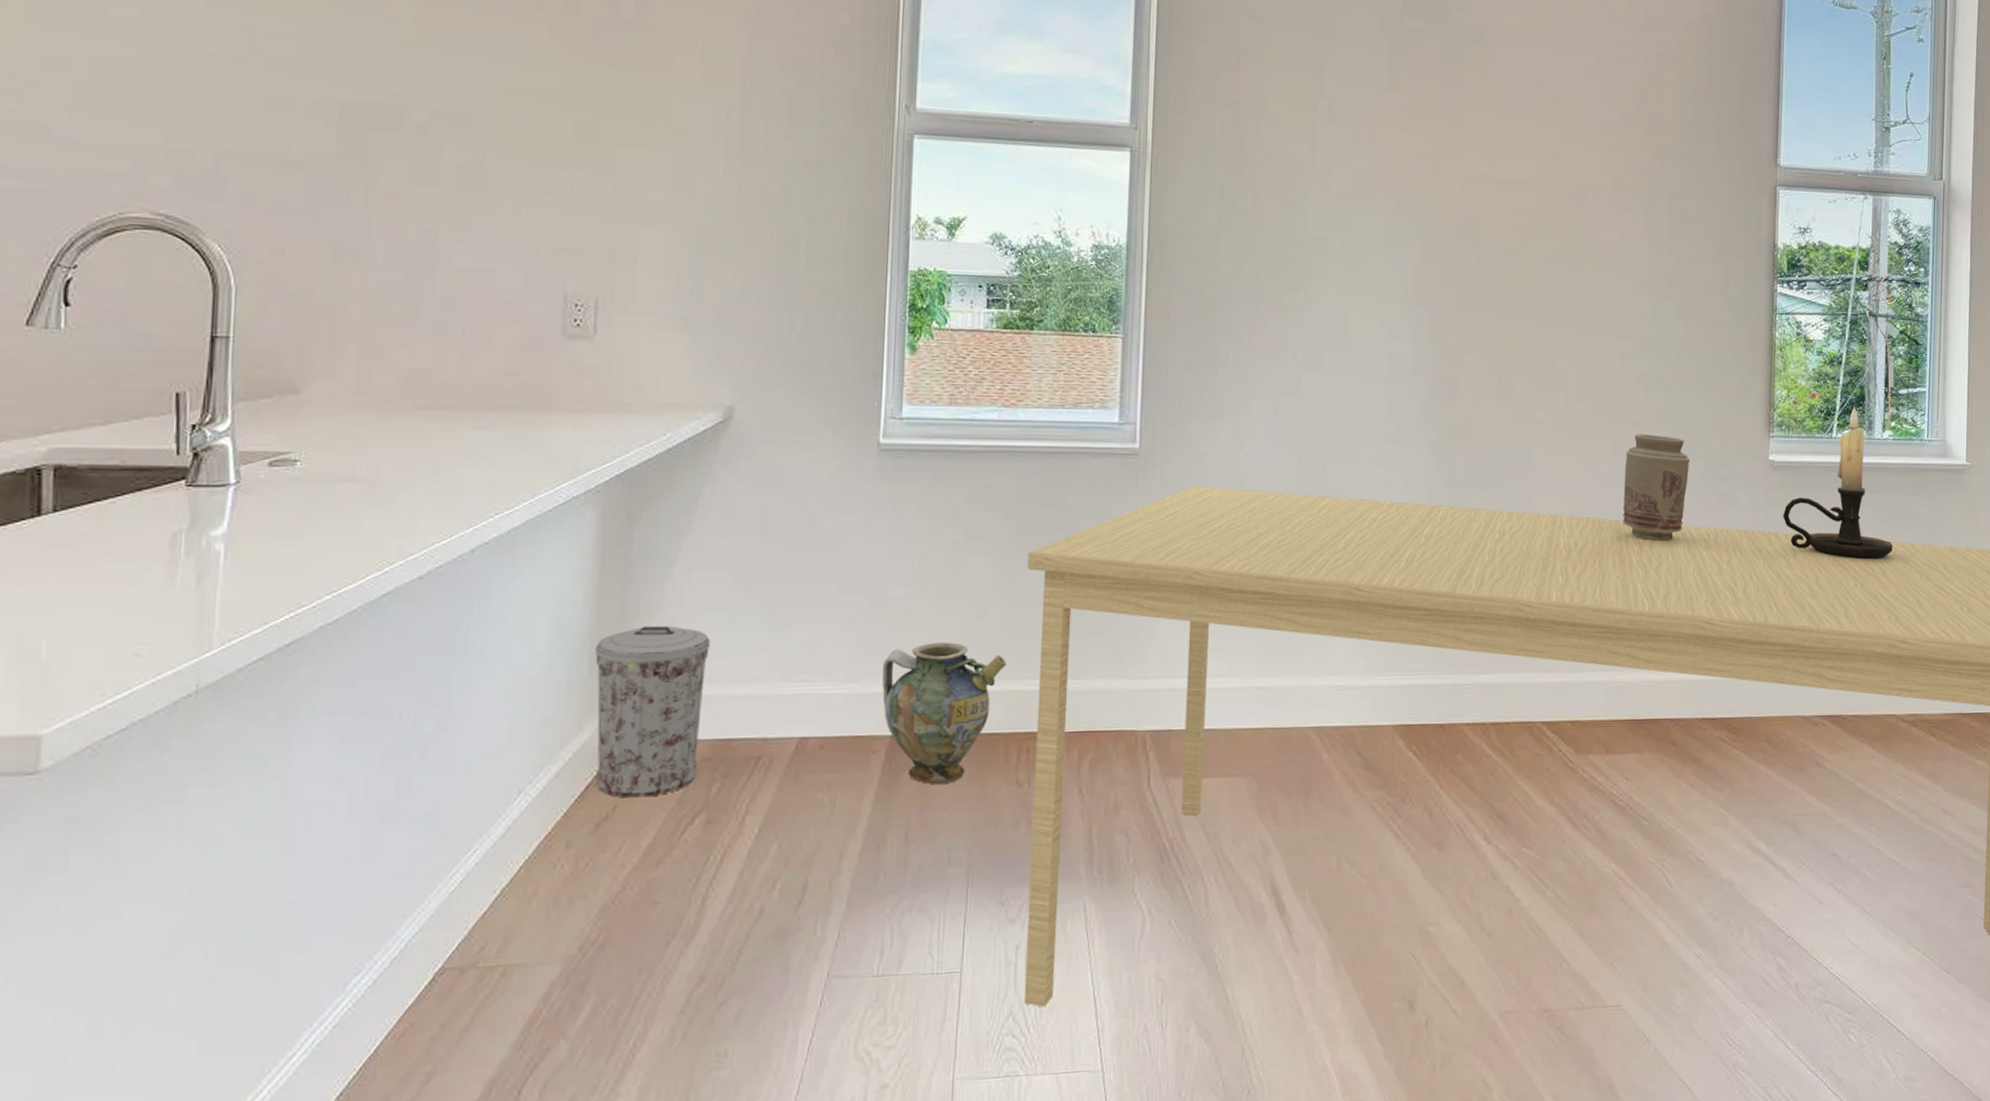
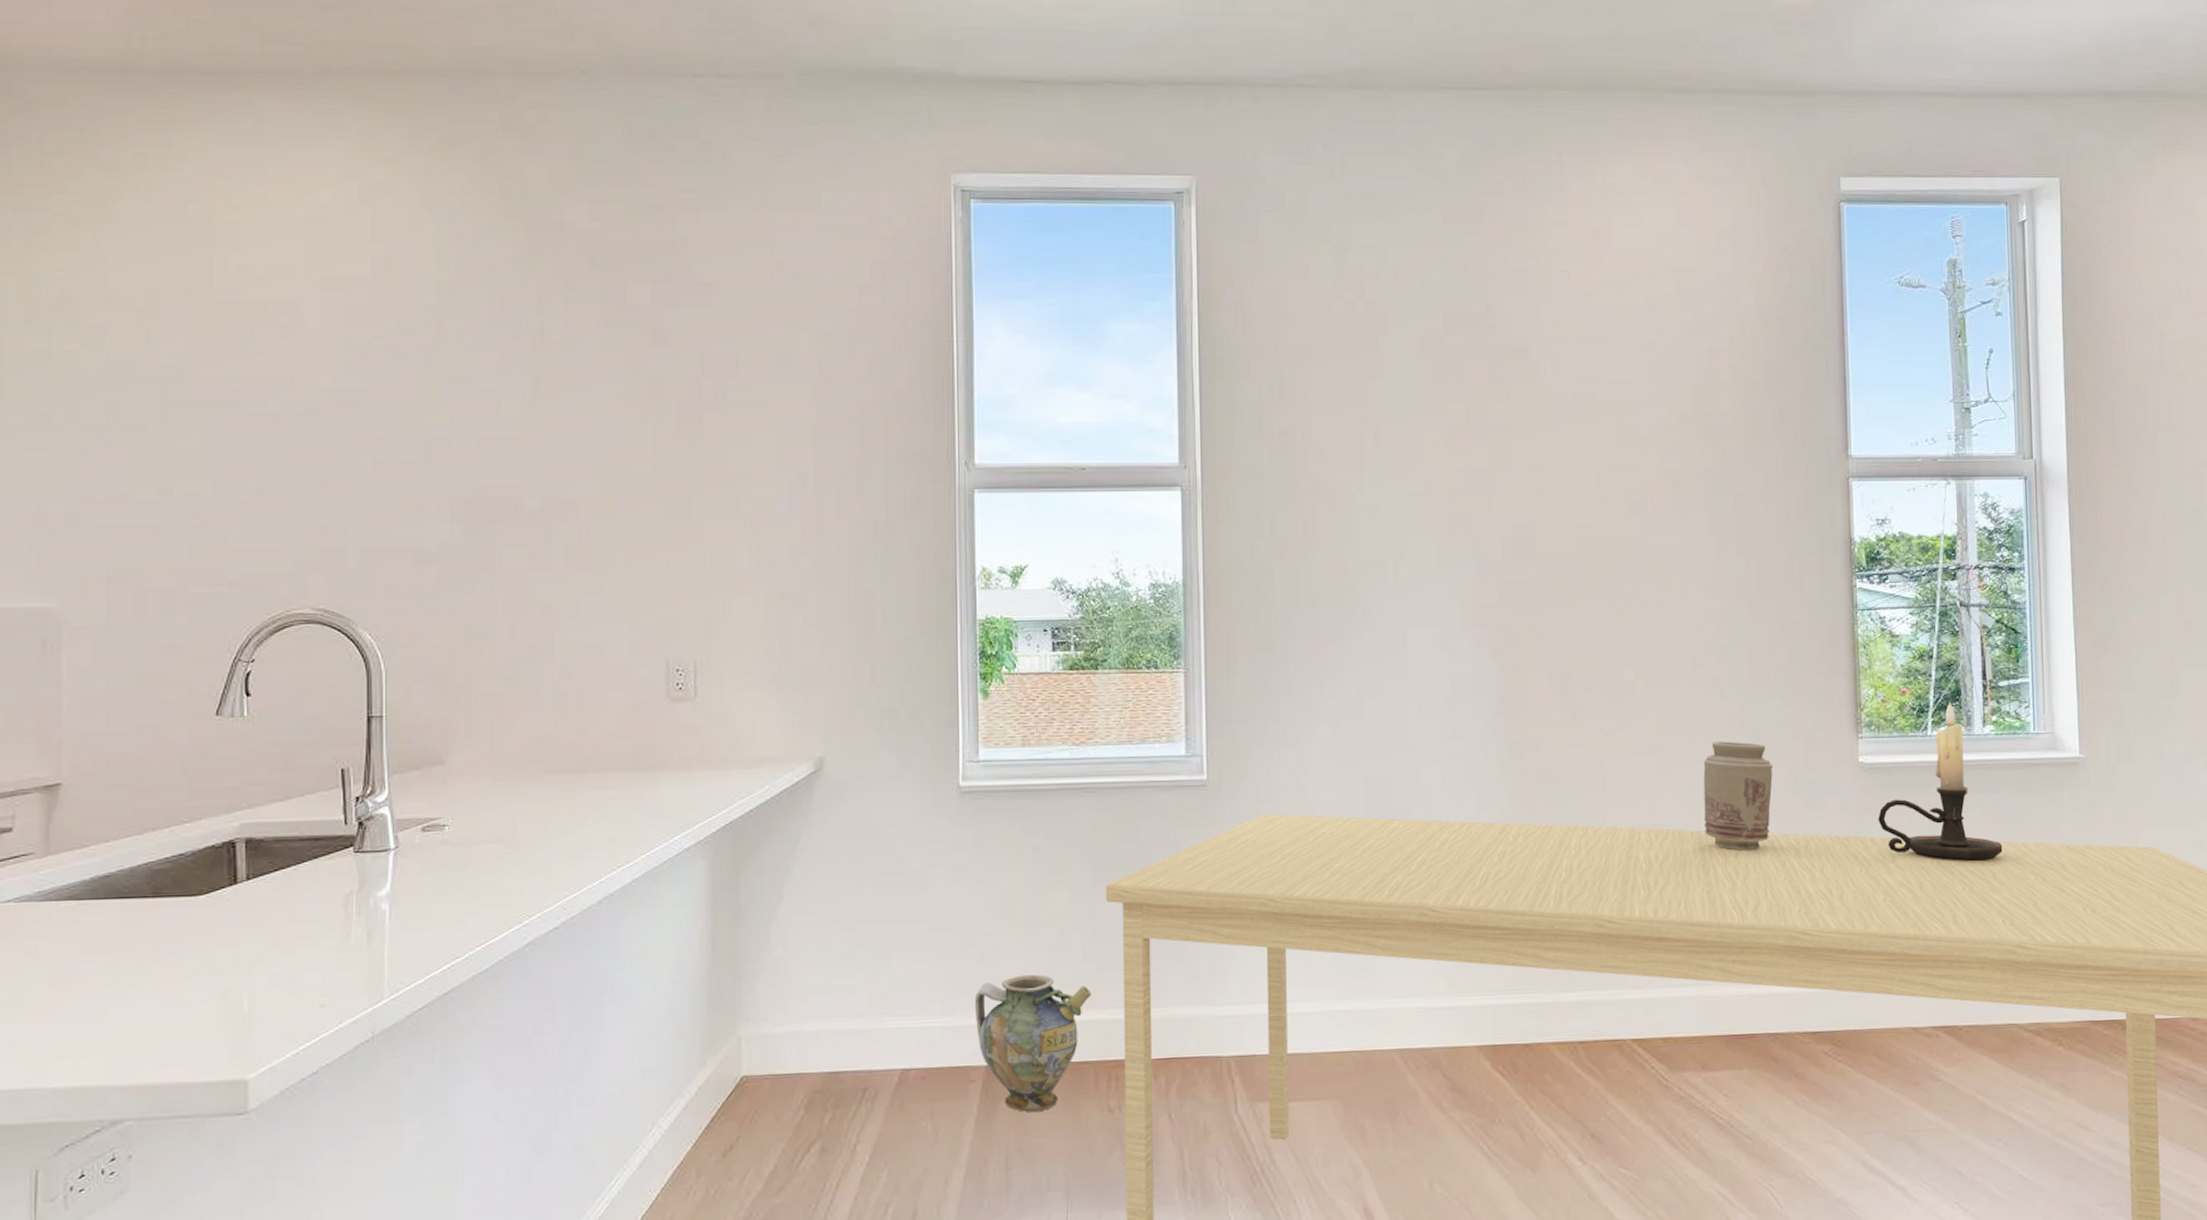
trash can: present [595,626,710,798] -> none [713,966,815,1129]

